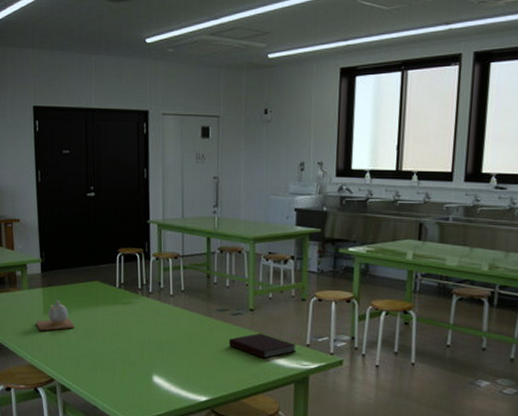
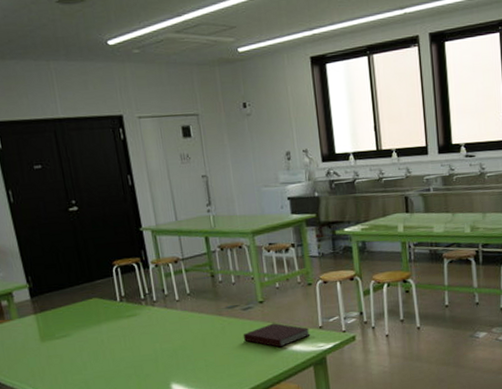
teapot: present [36,300,75,332] -> none [34,325,79,361]

